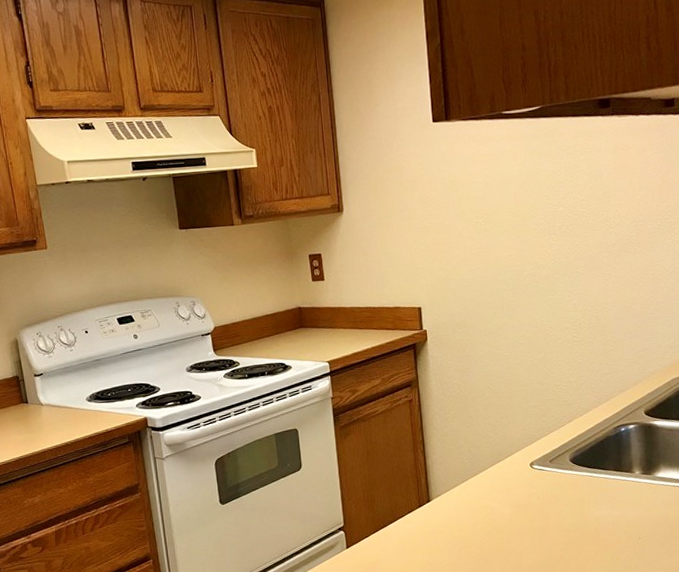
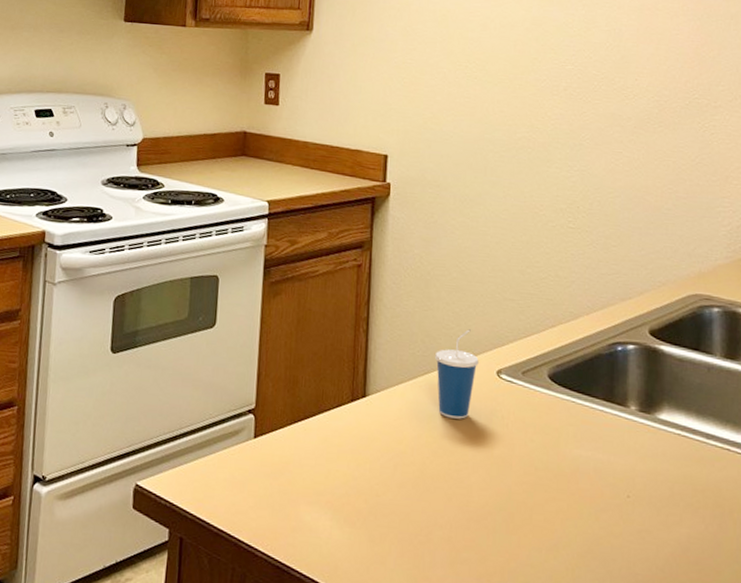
cup: none [479,435,515,506] -> present [434,329,479,419]

